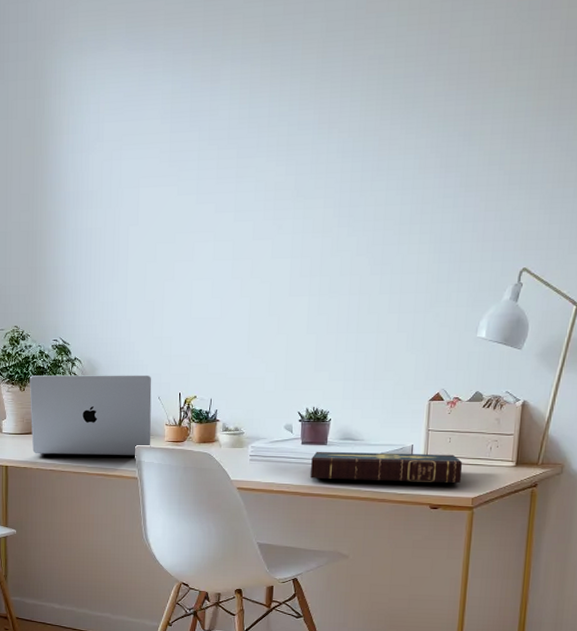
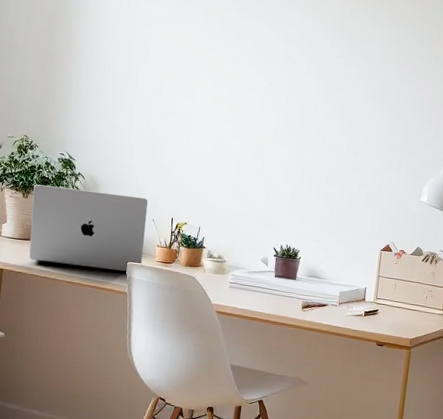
book: present [311,451,463,484] -> none [280,284,405,325]

